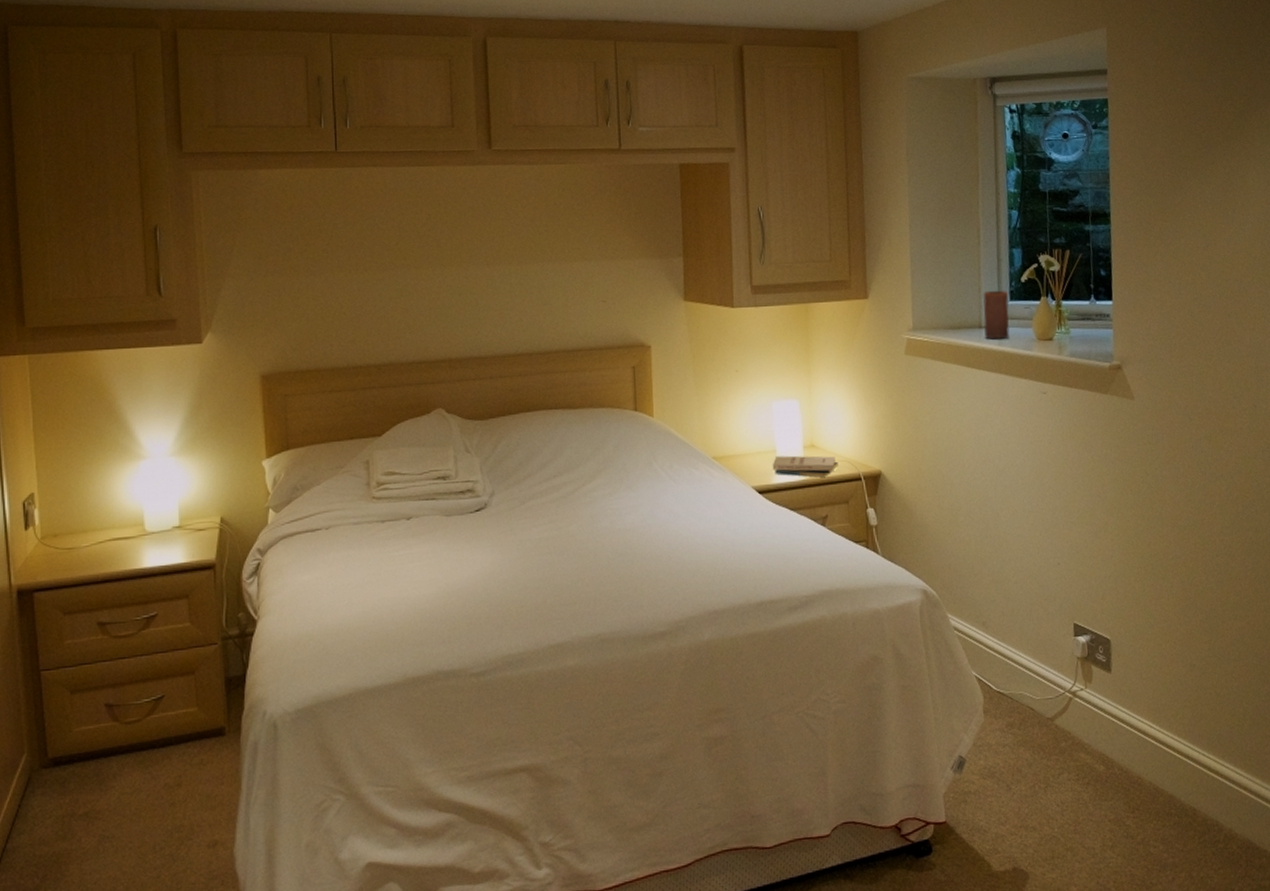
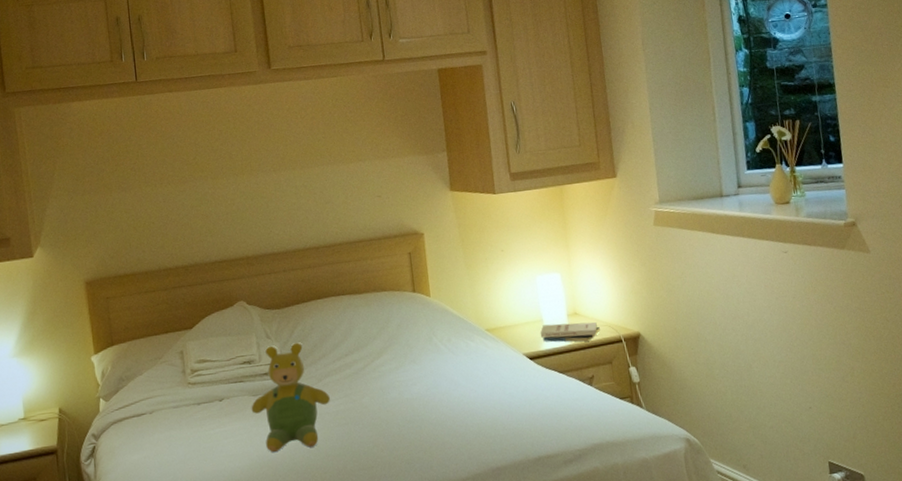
teddy bear: none [442,459,534,580] -> present [251,342,331,452]
candle: present [983,290,1010,340] -> none [722,161,749,207]

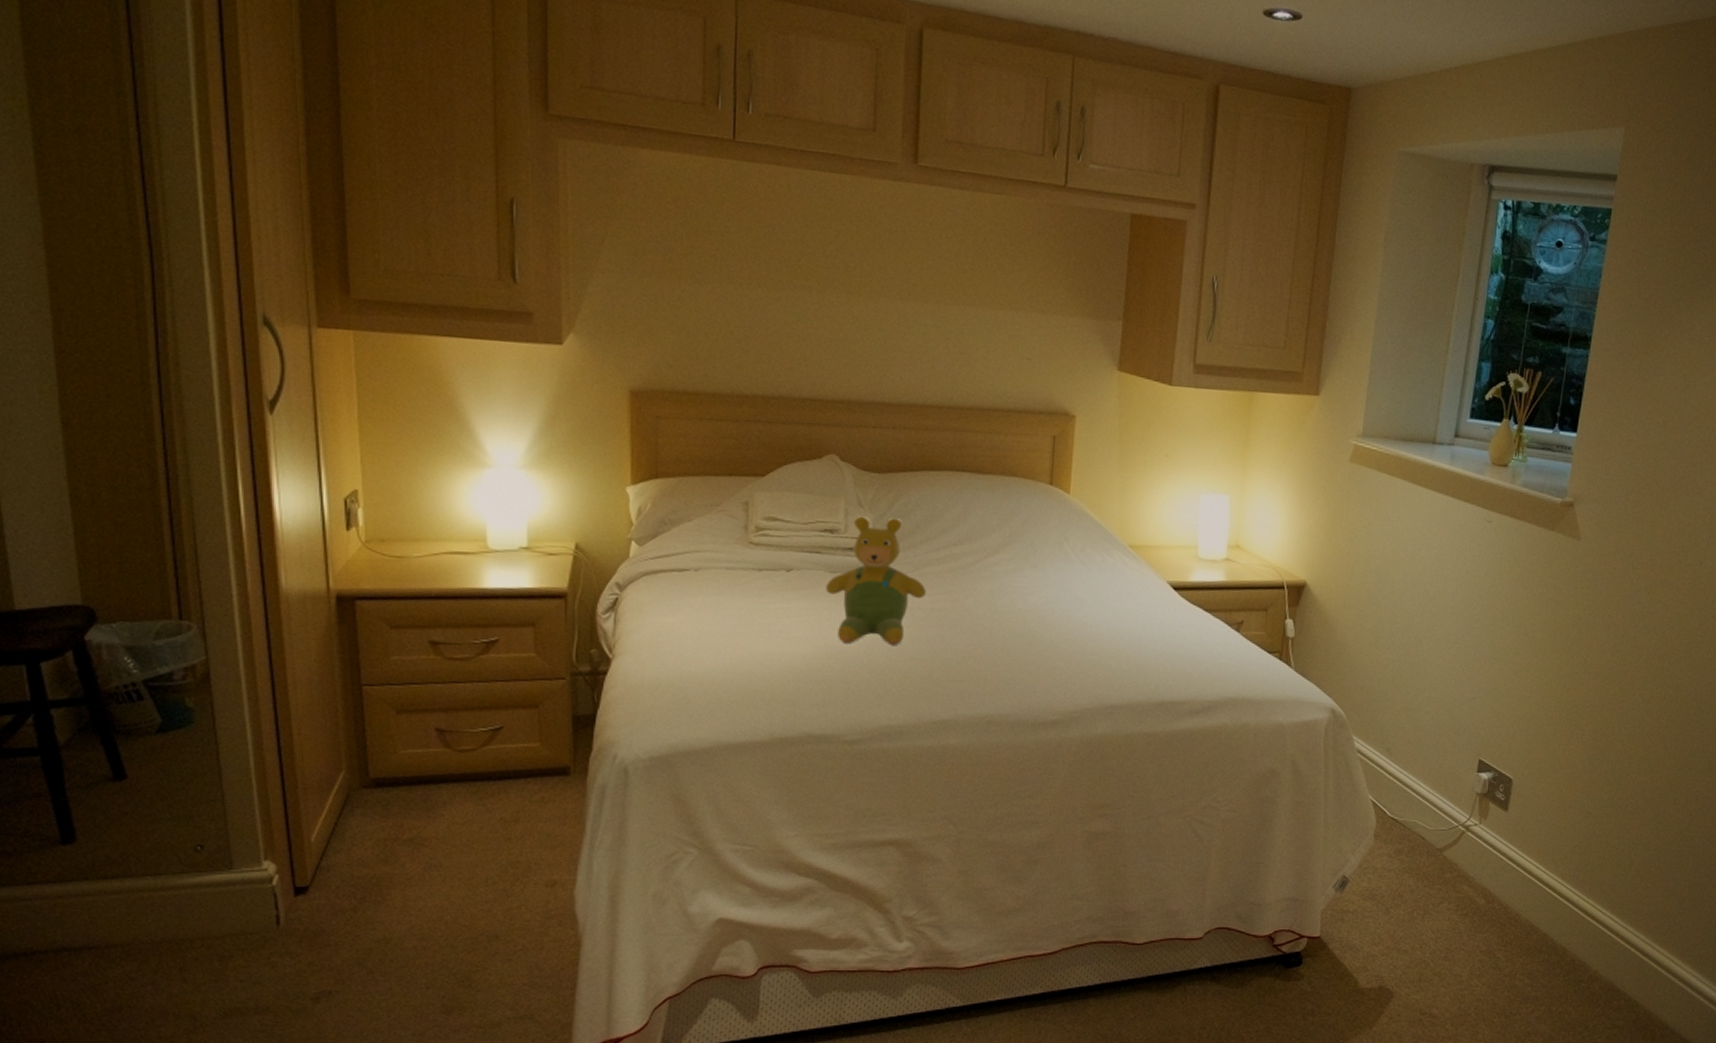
books: present [540,322,600,342] -> none [1191,553,1262,581]

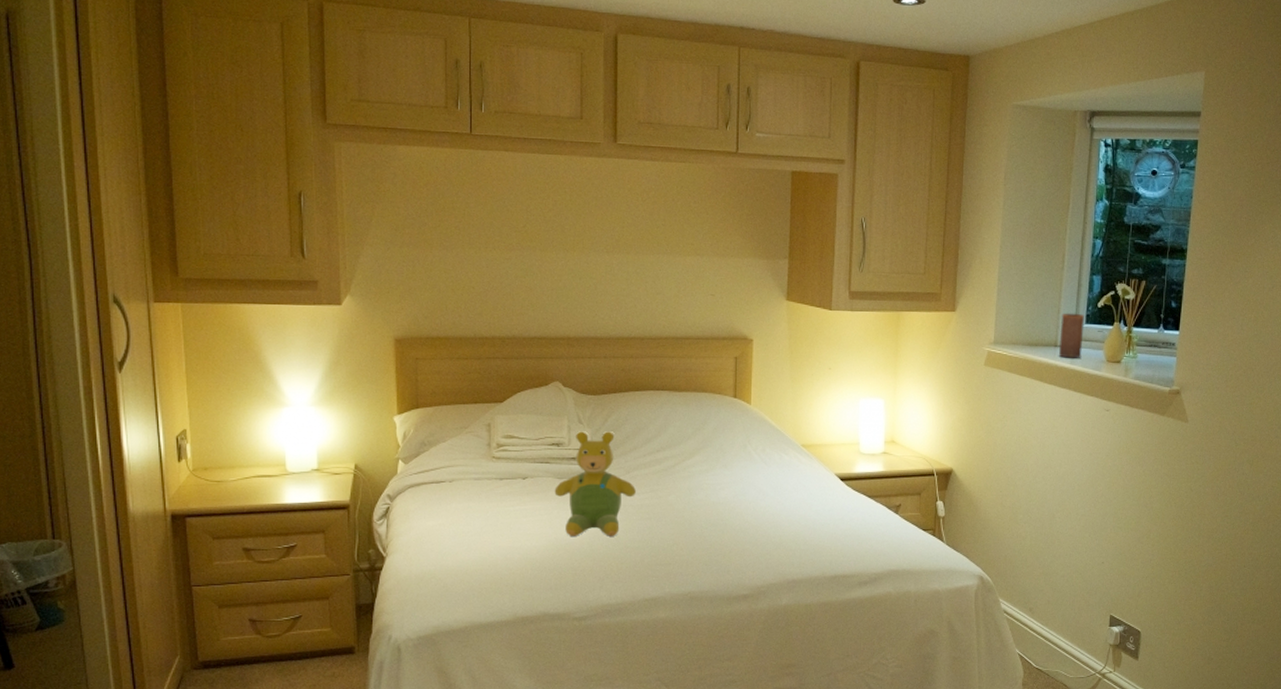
candle: none [1437,404,1469,459] -> present [1059,313,1084,358]

